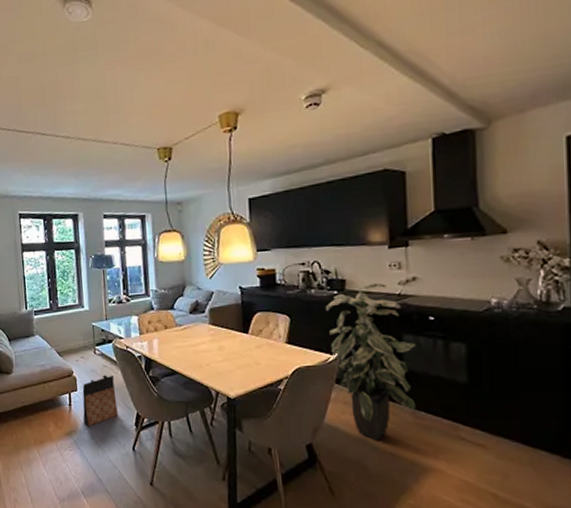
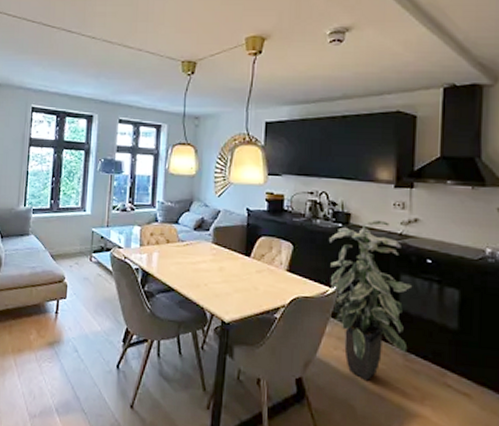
bag: present [82,375,118,427] -> none [68,284,107,339]

